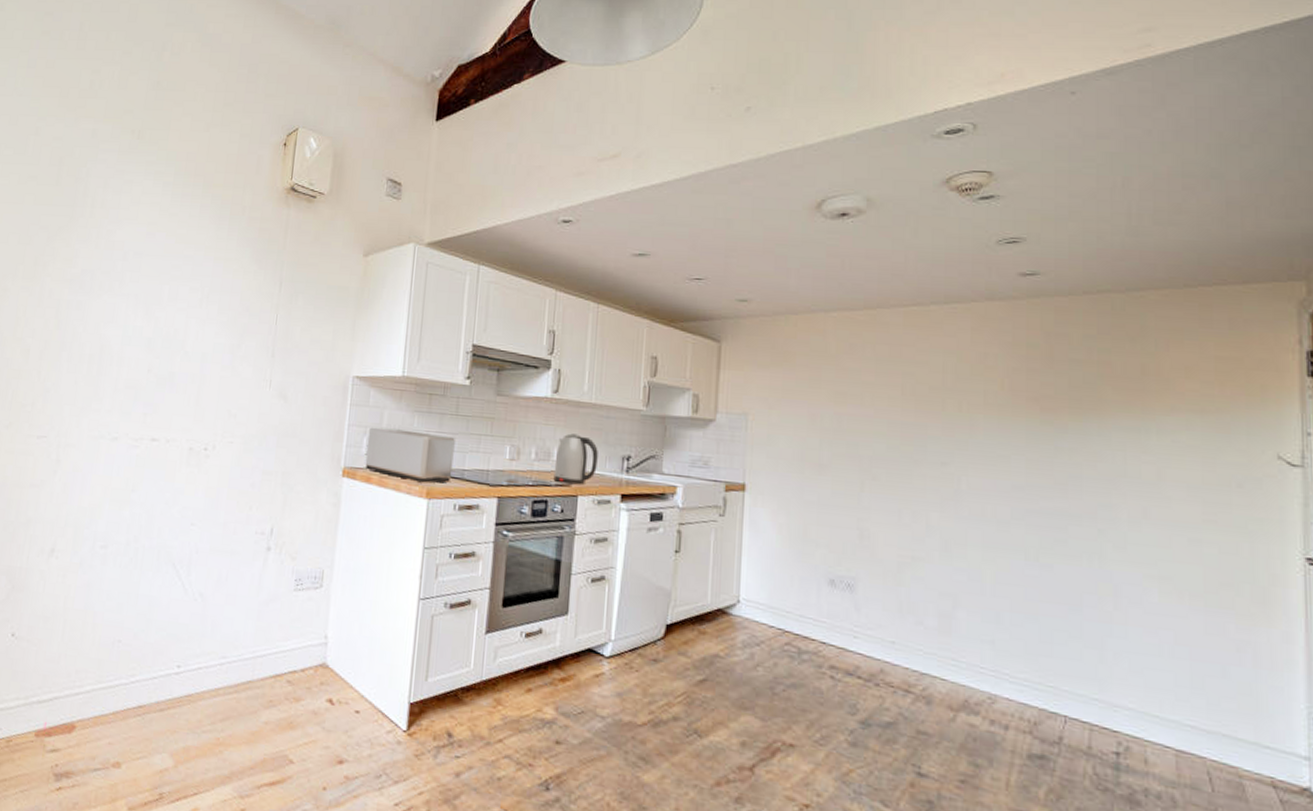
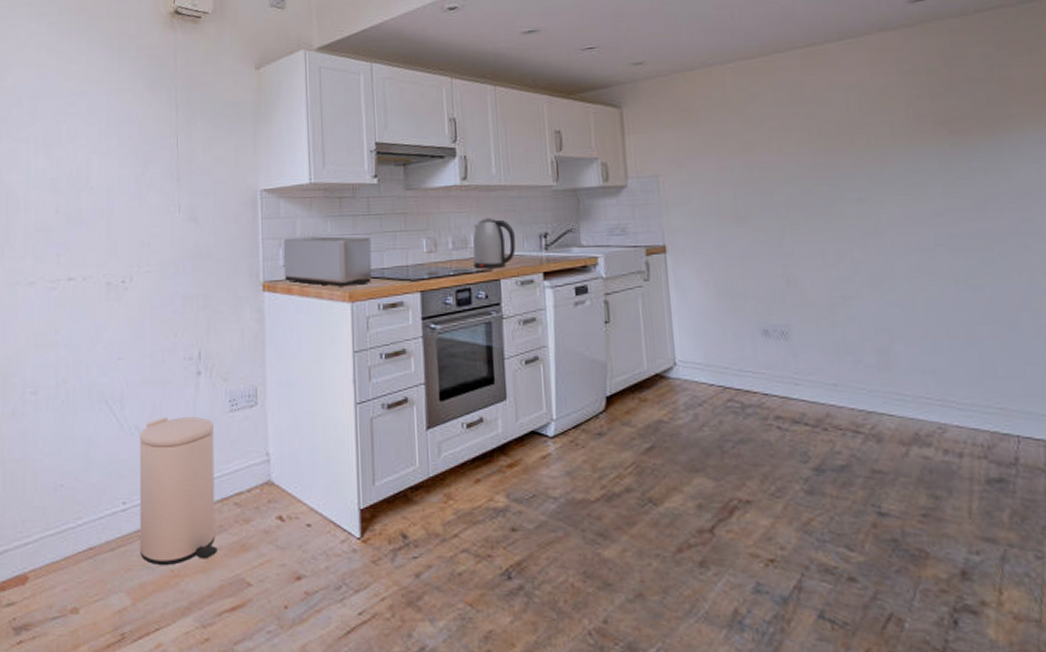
pedal bin: none [188,587,277,733] -> present [139,417,217,565]

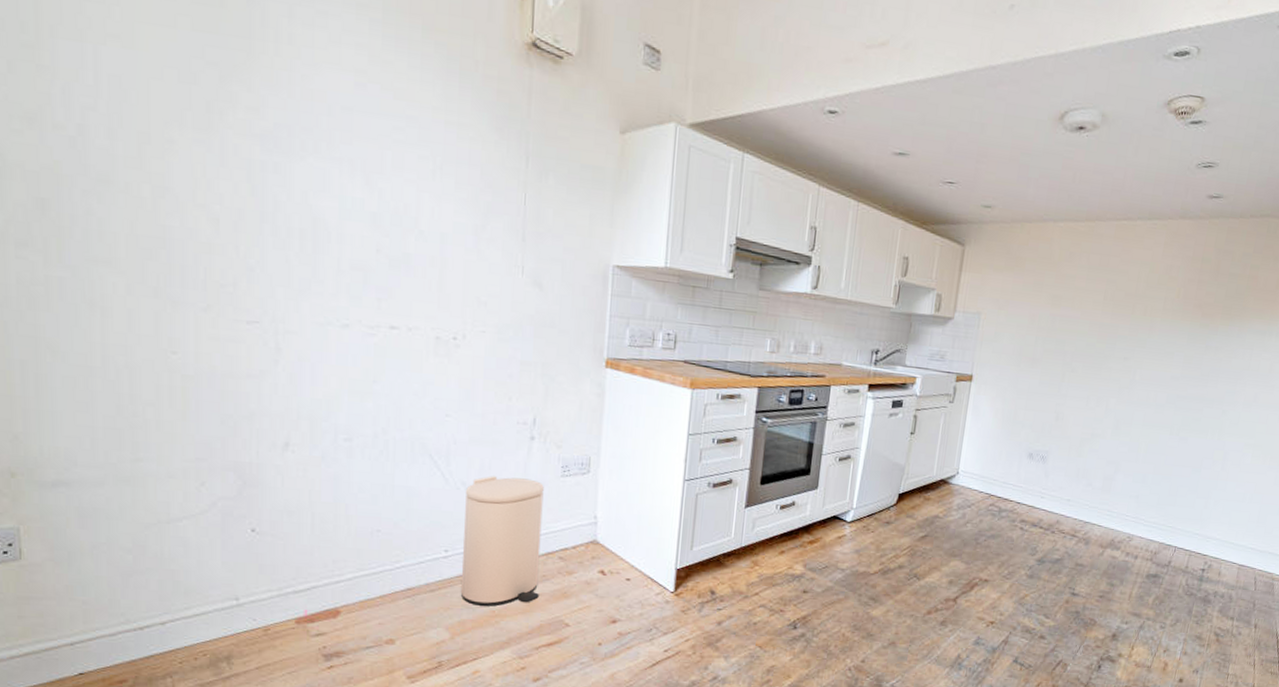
toaster: present [283,236,372,287] -> none [628,318,718,374]
kettle: present [472,218,516,269] -> none [809,328,851,376]

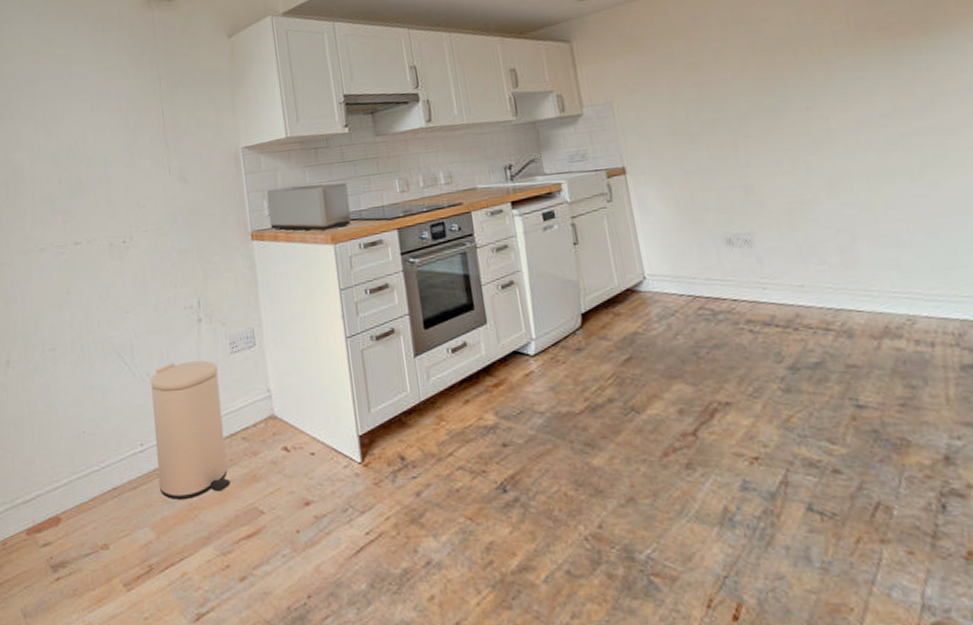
toaster: none [628,318,718,374] -> present [266,183,351,231]

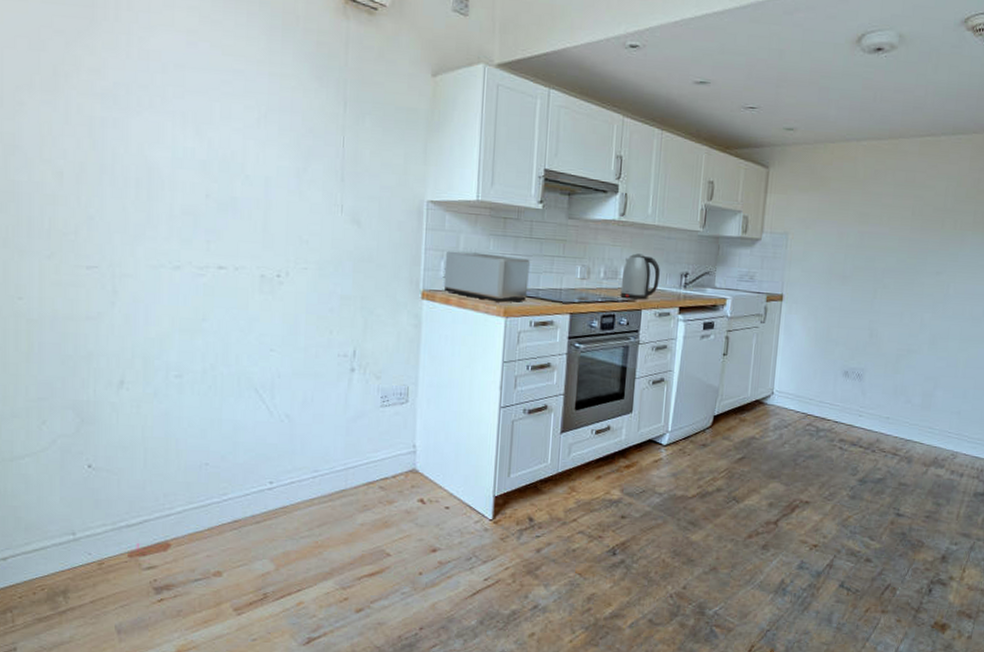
pedal bin: present [151,360,230,499] -> none [285,408,364,537]
kettle: none [441,155,483,203] -> present [620,253,660,300]

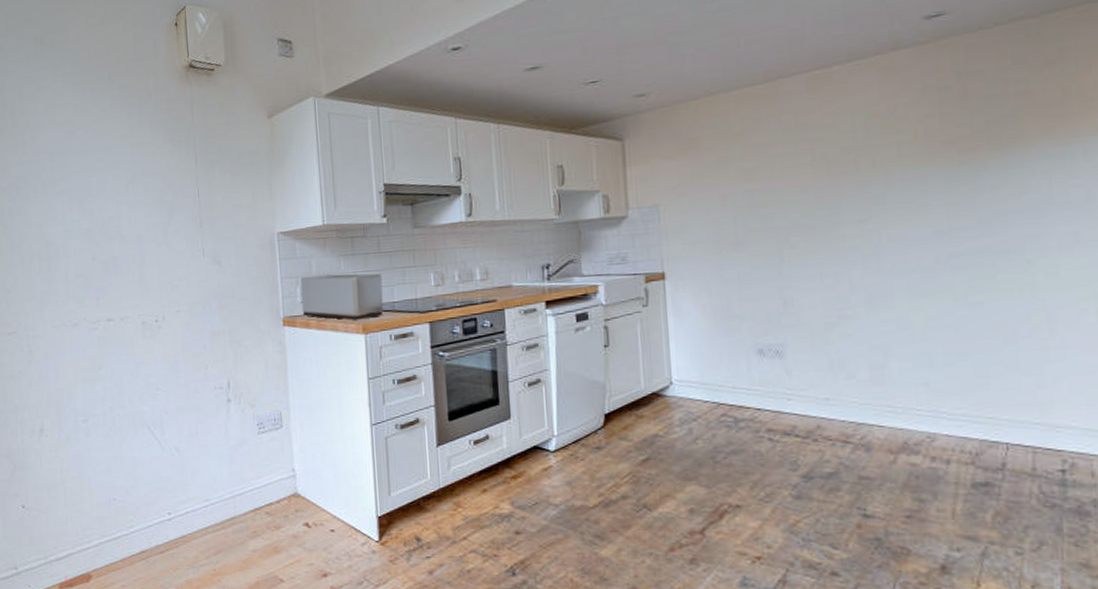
kettle: present [620,253,660,300] -> none [477,251,519,300]

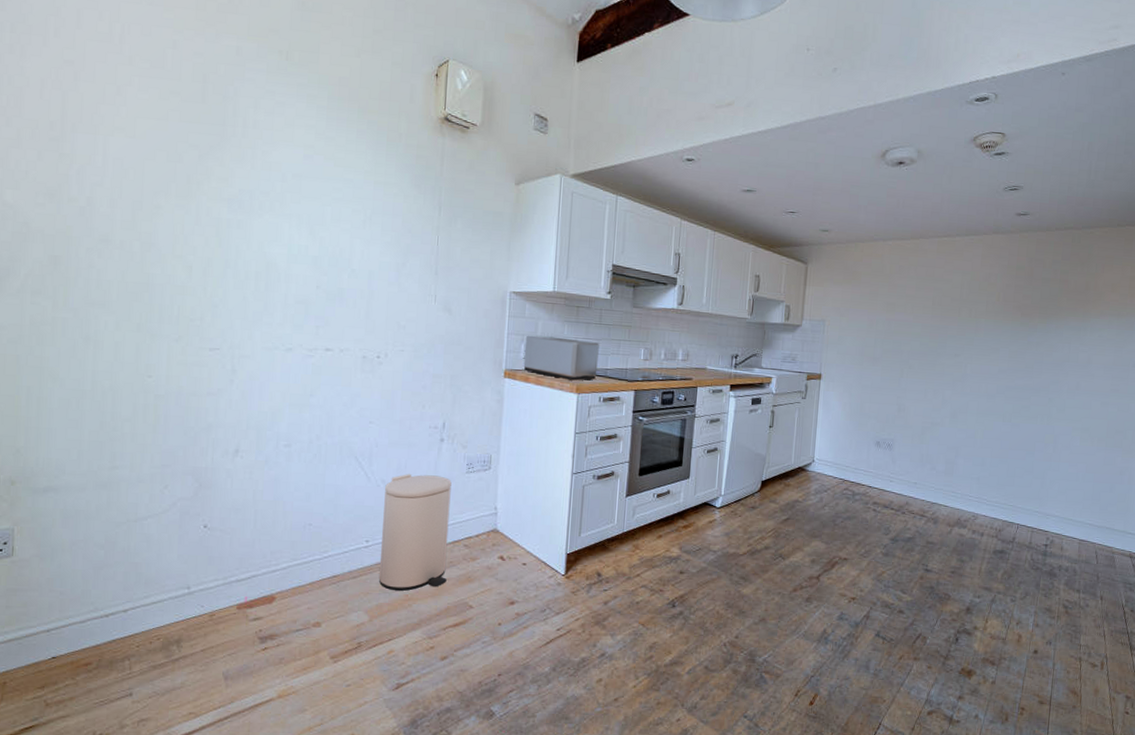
pedal bin: none [179,439,253,565] -> present [378,474,452,591]

